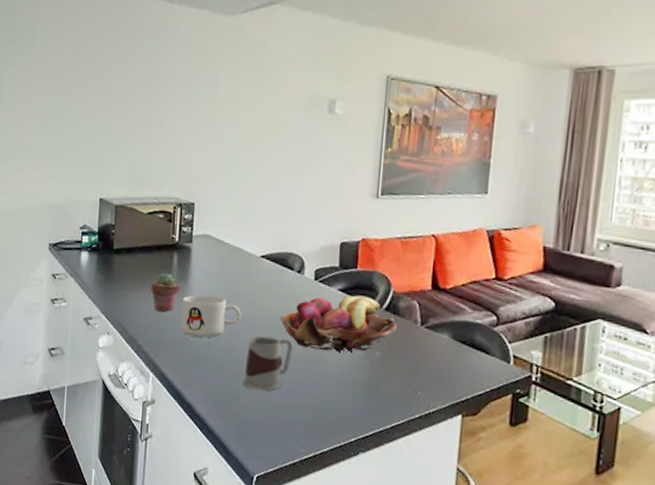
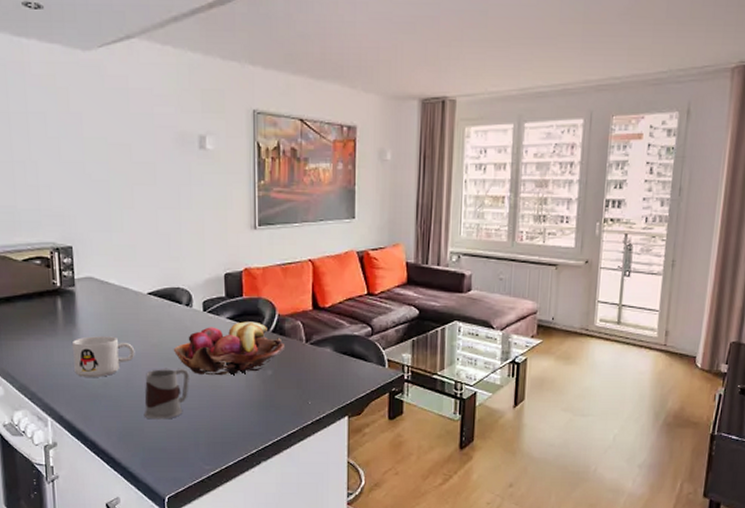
potted succulent: present [151,272,181,312] -> none [36,318,69,357]

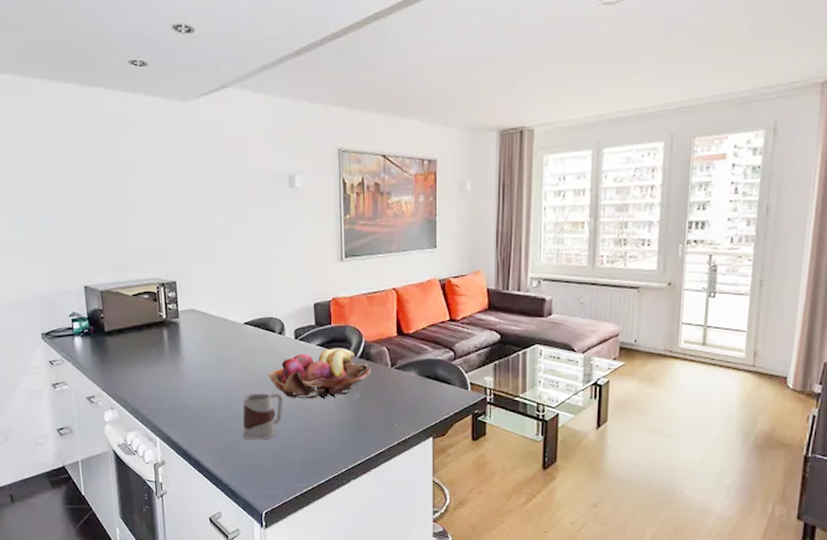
mug: present [73,336,135,377] -> none [178,363,234,401]

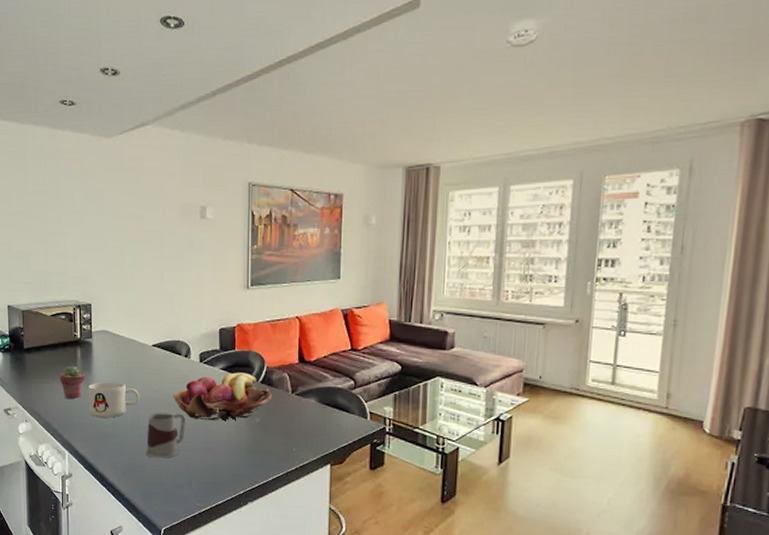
potted succulent: none [146,347,174,383] -> present [60,365,86,399]
mug: none [178,363,234,401] -> present [88,382,140,418]

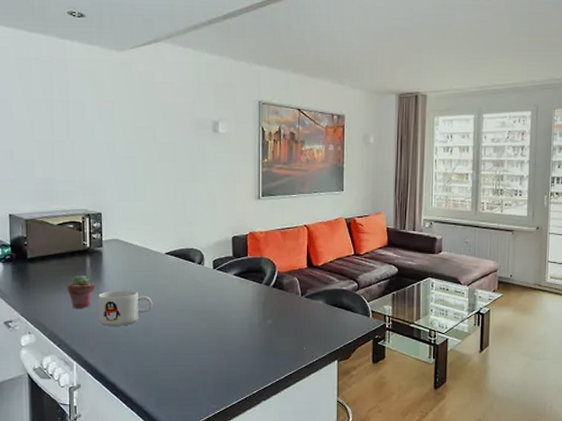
mug: present [145,413,186,459] -> none [159,319,200,364]
fruit basket: present [172,372,272,421] -> none [186,278,283,325]

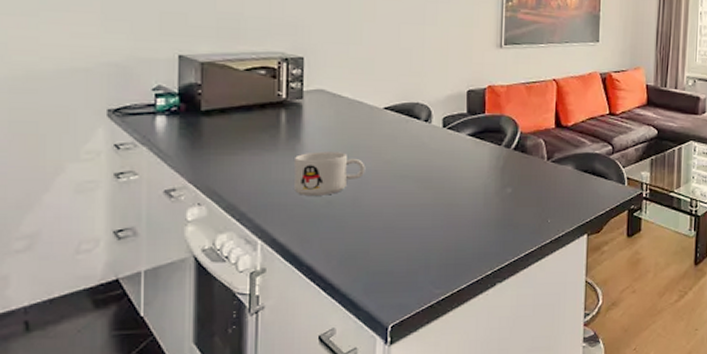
potted succulent: present [67,274,96,308] -> none [253,132,292,173]

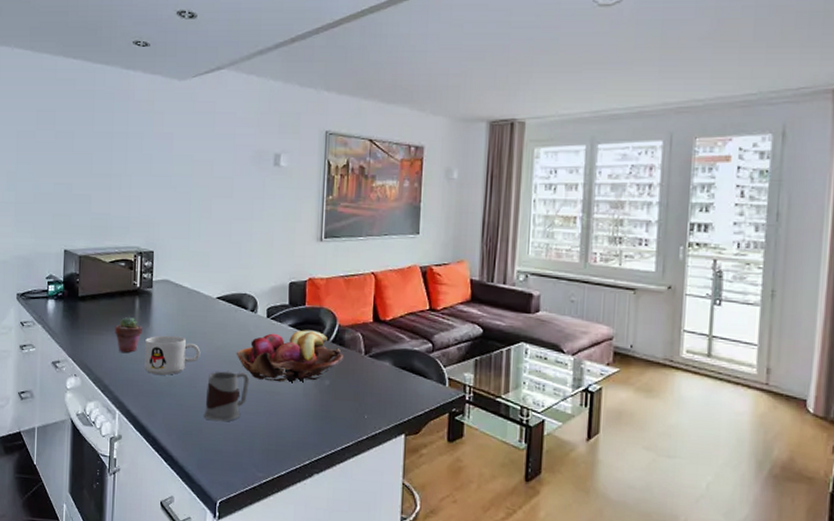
potted succulent: none [253,132,292,173] -> present [115,316,143,353]
mug: none [370,187,424,241] -> present [203,371,249,422]
fruit basket: none [407,138,525,194] -> present [236,330,343,382]

